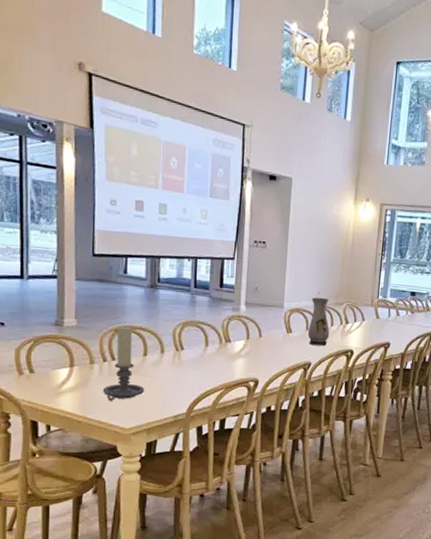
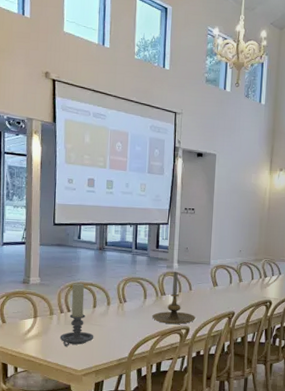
candle holder: none [215,314,266,376] -> present [152,271,196,324]
vase: present [307,297,330,346] -> none [231,254,251,298]

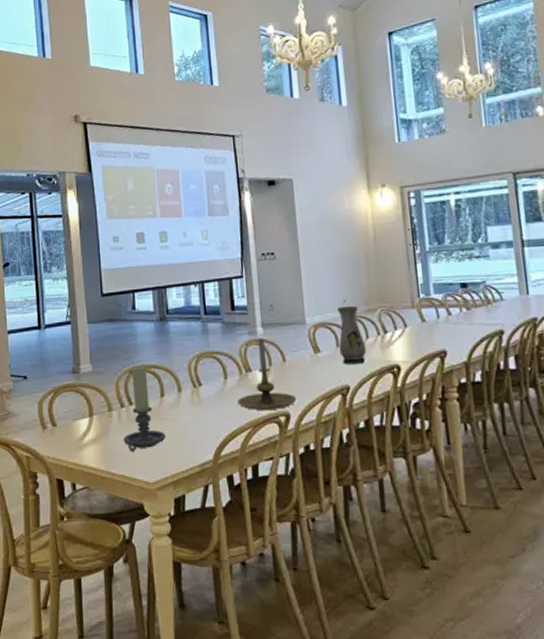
vase: none [231,254,251,298] -> present [336,305,367,365]

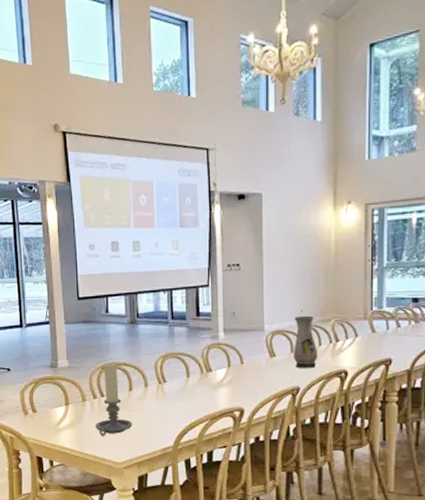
candle holder: present [237,338,296,410] -> none [198,342,251,405]

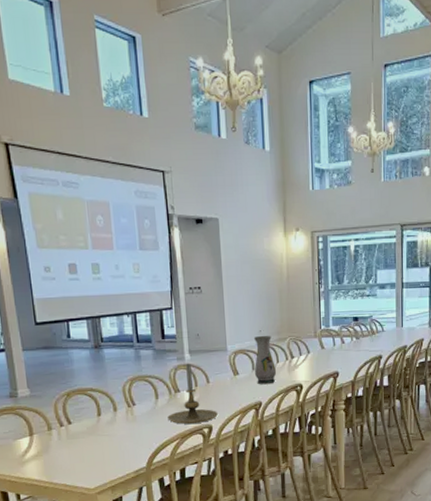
candle holder: present [95,362,133,436] -> none [63,388,104,464]
candle holder: none [198,342,251,405] -> present [167,363,218,424]

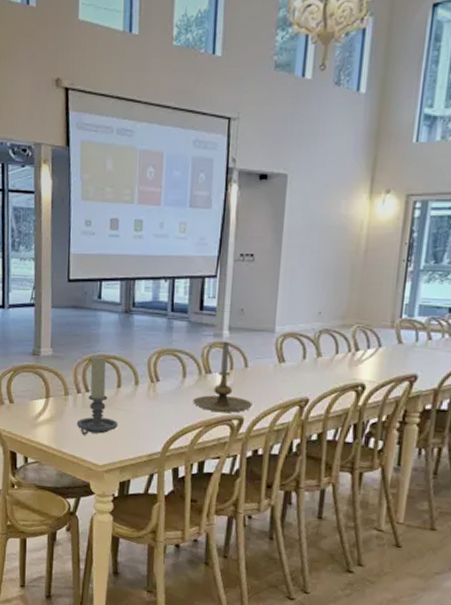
candle holder: none [63,388,104,464] -> present [76,354,118,435]
vase: present [253,335,277,385] -> none [304,318,334,379]

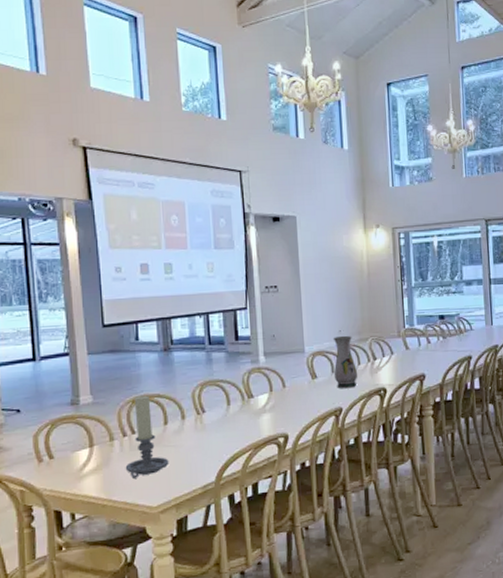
candle holder: present [193,341,252,413] -> none [240,366,294,433]
vase: none [304,318,334,379] -> present [333,335,358,389]

